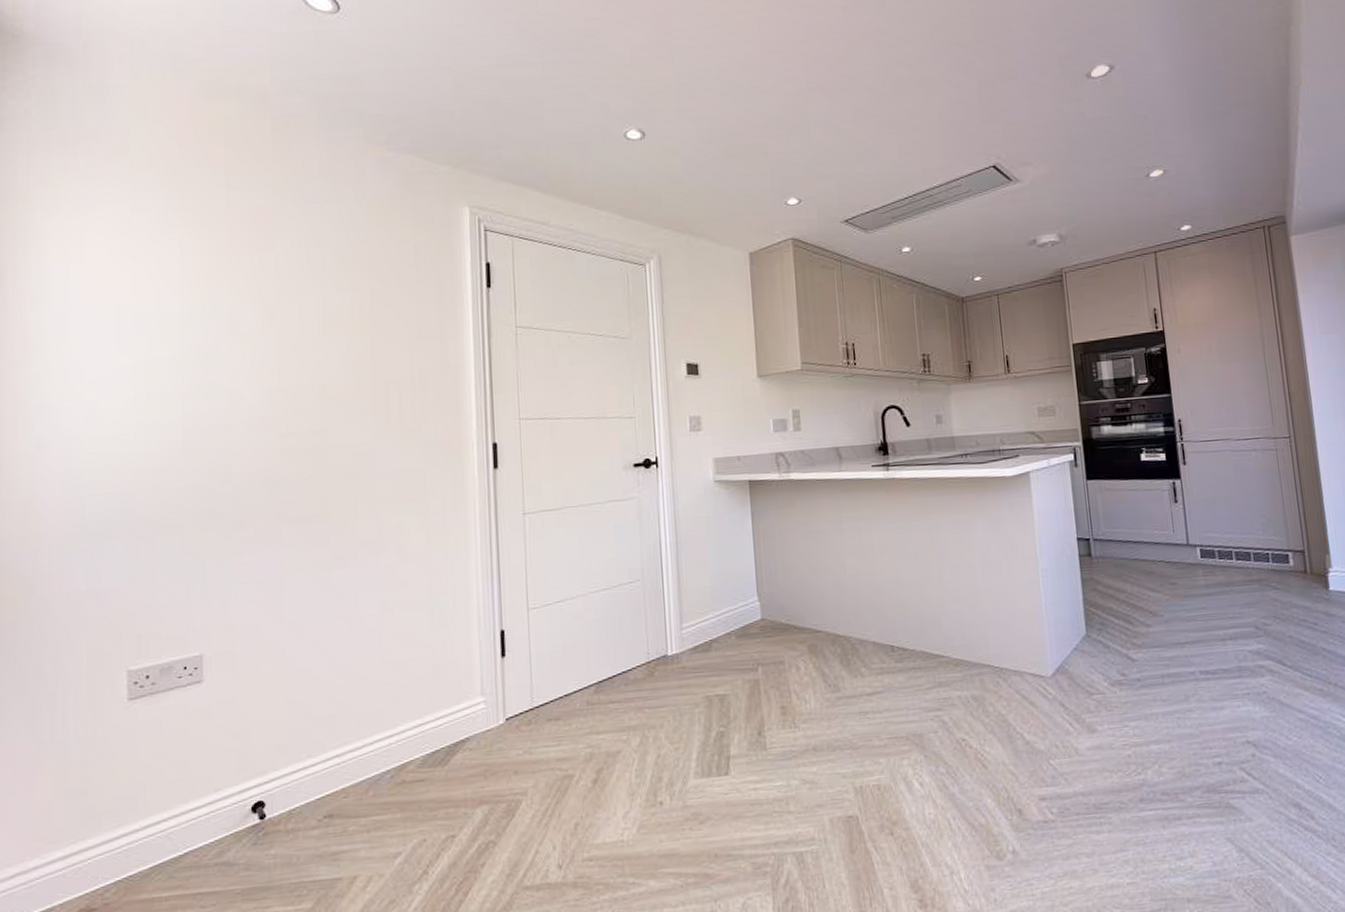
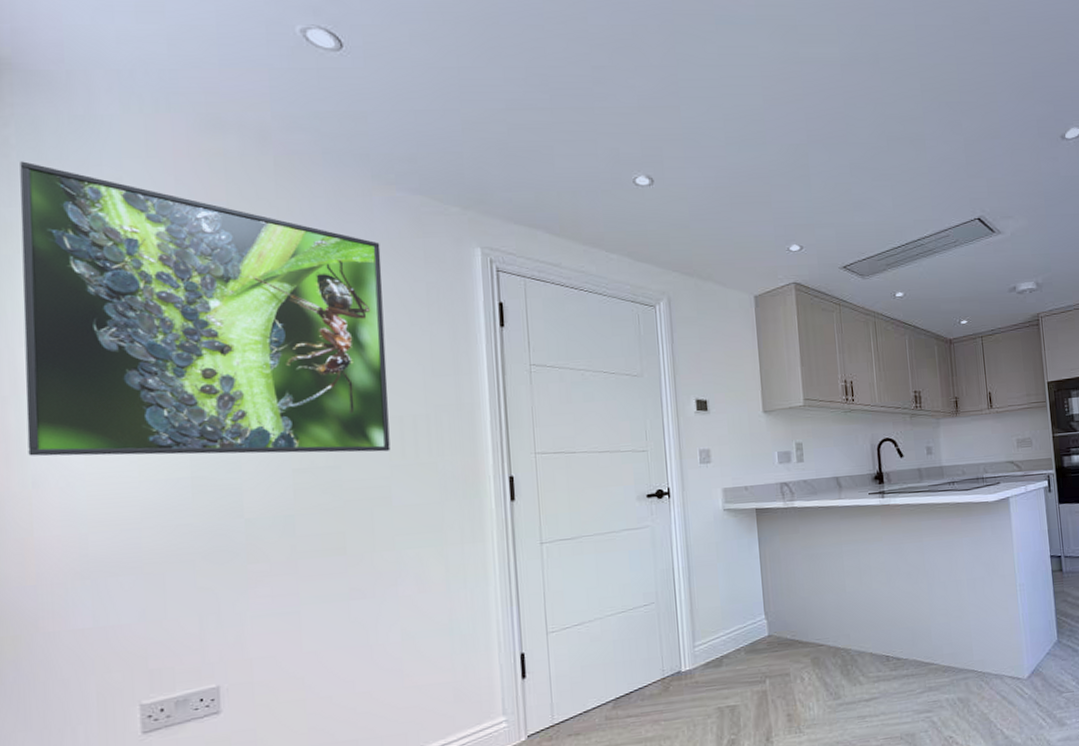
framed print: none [34,131,375,419] -> present [20,161,391,457]

